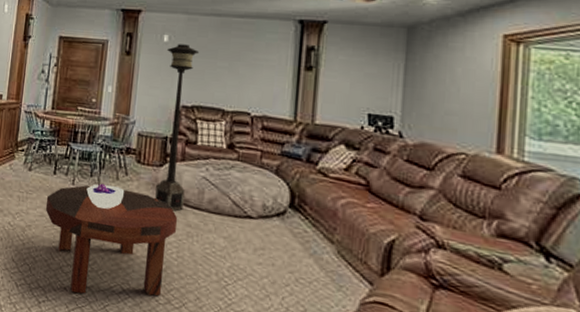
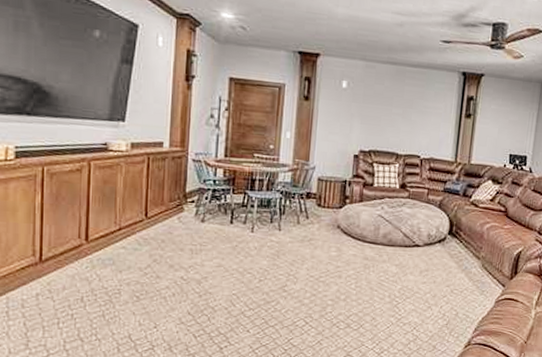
coffee table: present [45,185,178,296] -> none [223,231,356,334]
decorative bowl: present [86,183,125,209] -> none [267,228,306,252]
floor lamp: present [155,44,200,212] -> none [335,90,377,248]

